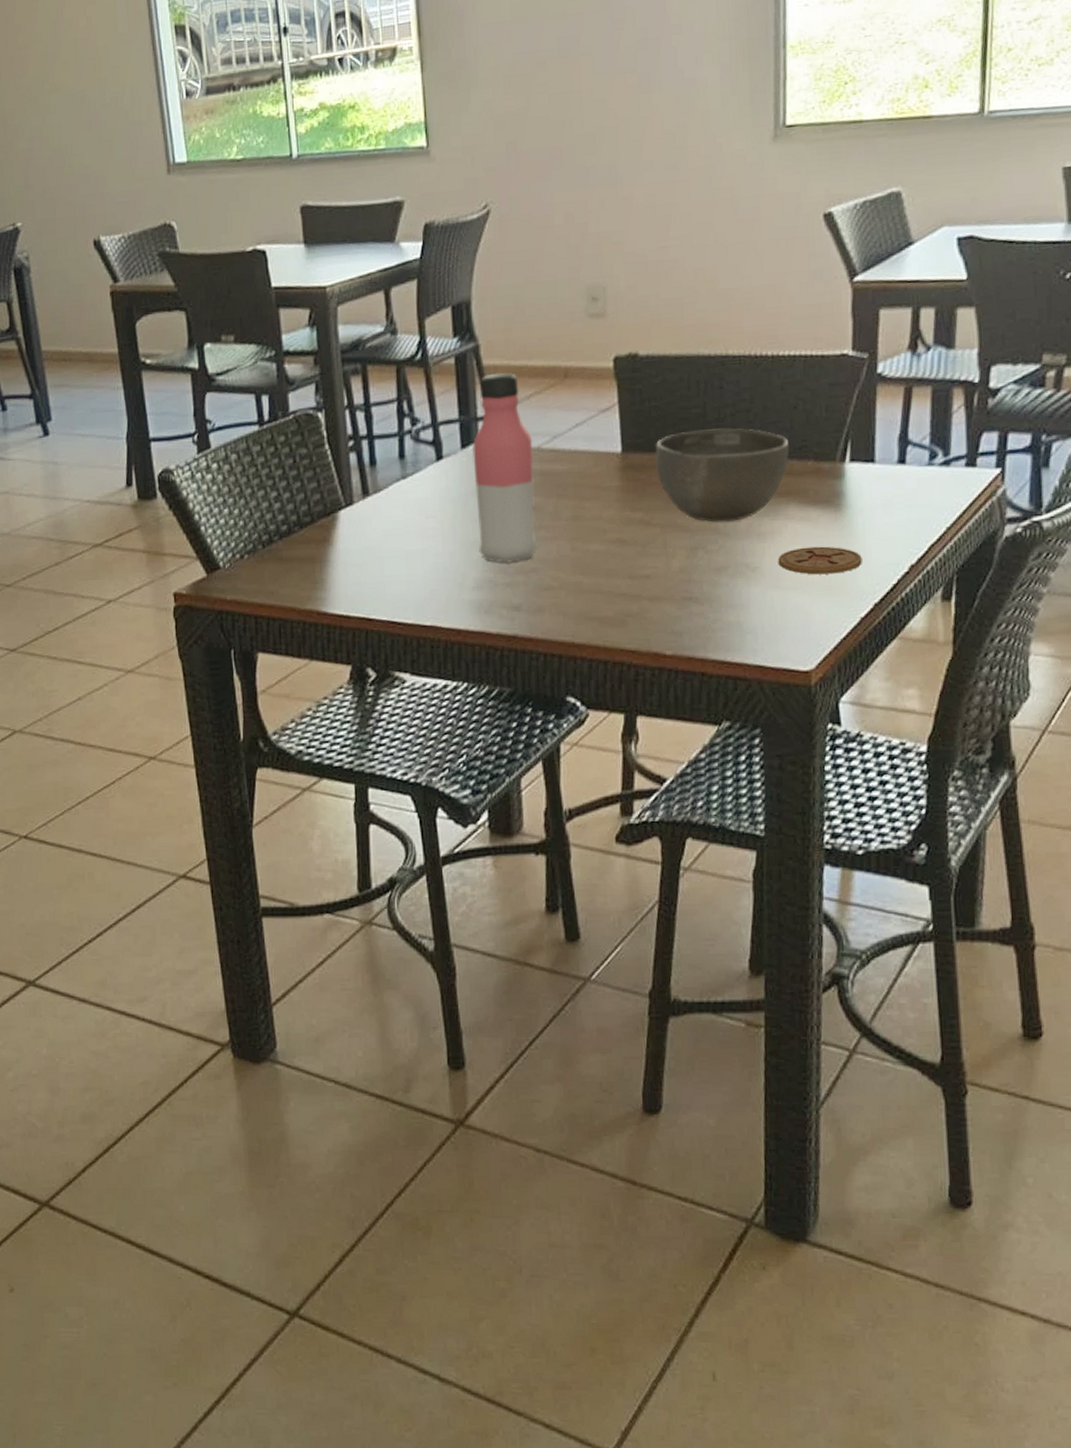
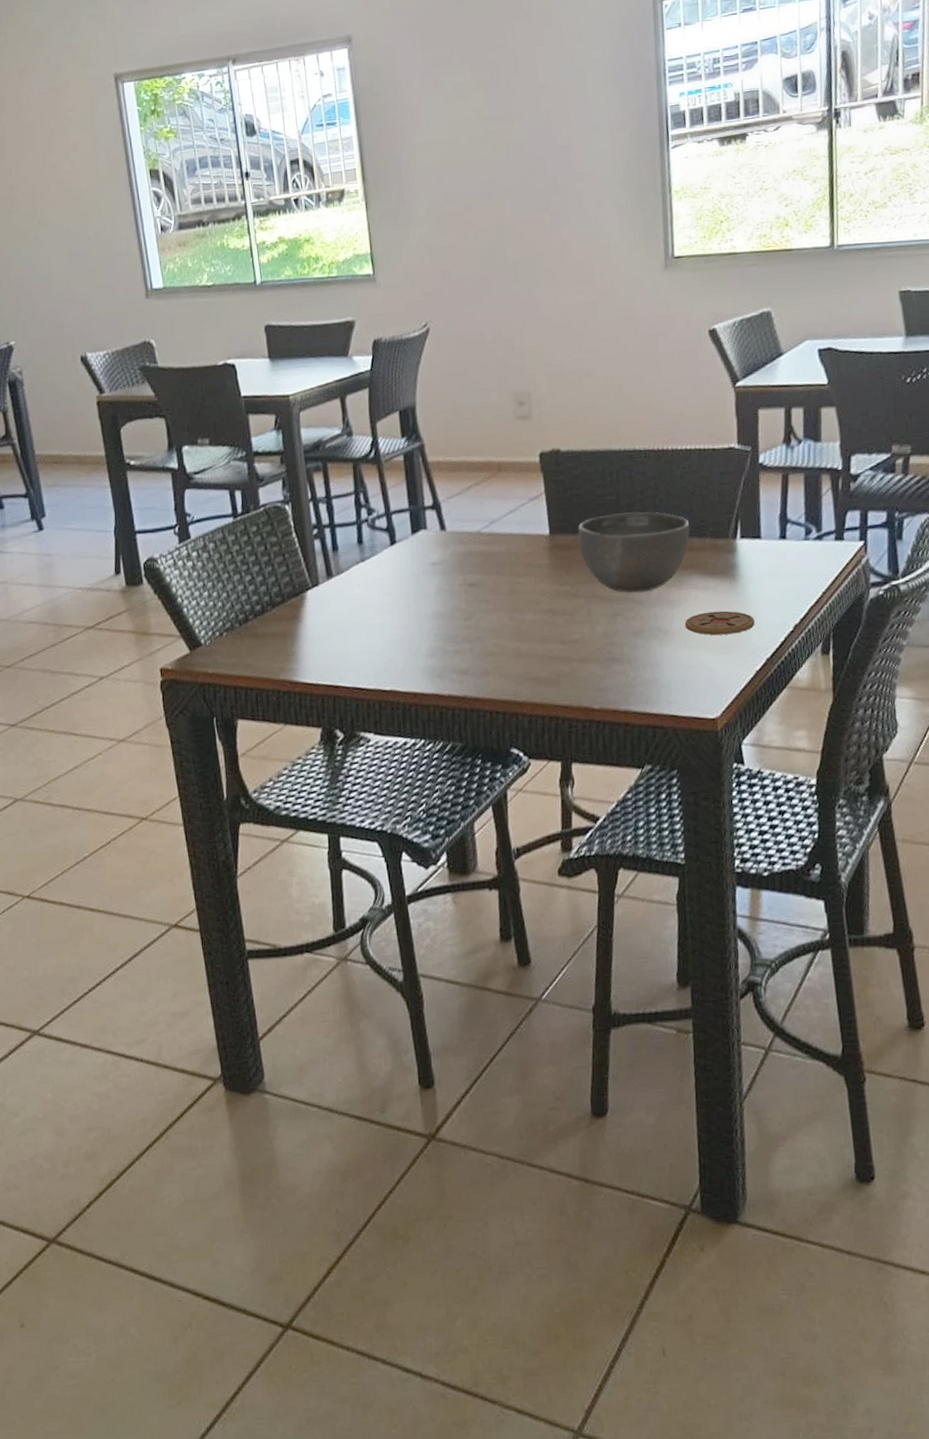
water bottle: present [472,372,538,563] -> none [421,467,481,633]

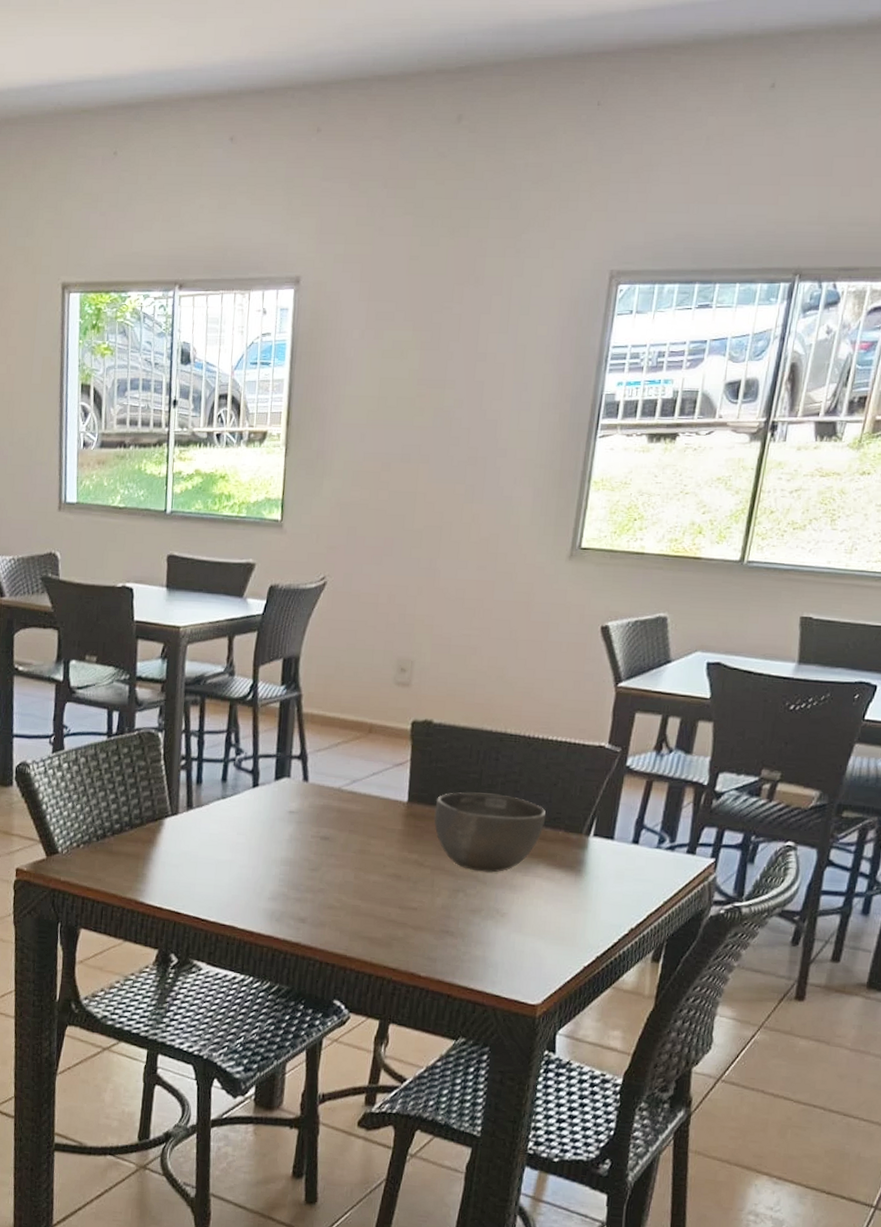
coaster: present [685,610,755,636] -> none [523,902,592,928]

